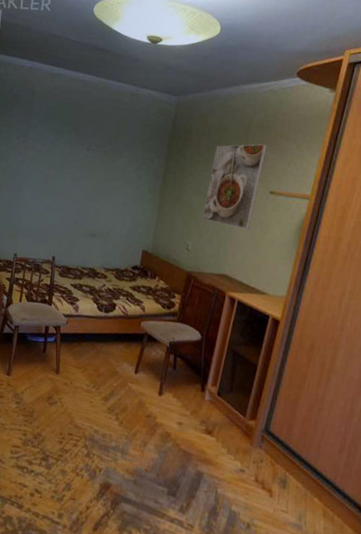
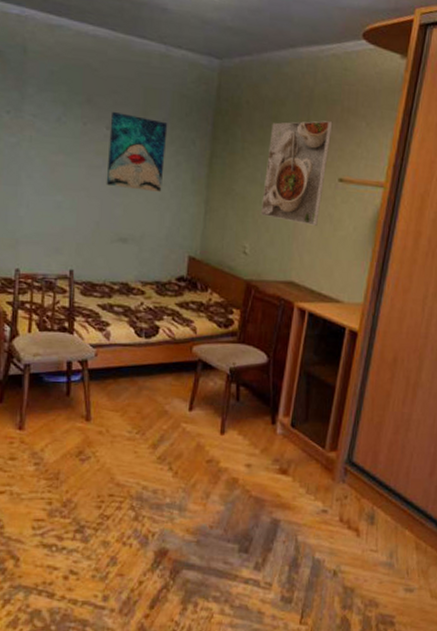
wall art: none [83,137,133,199] -> present [106,111,168,192]

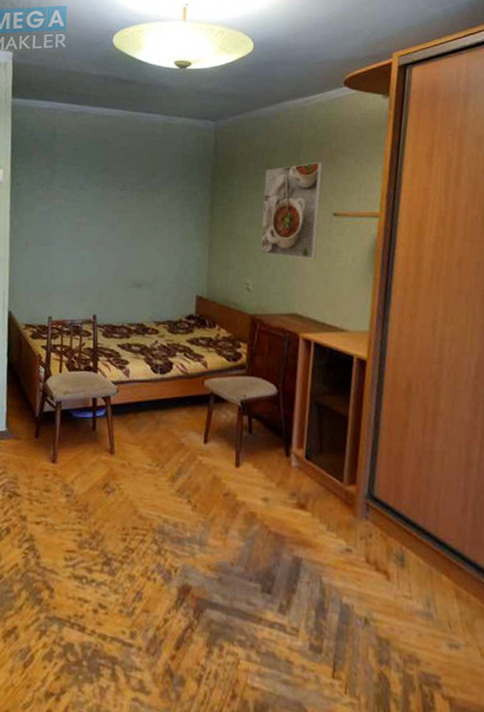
wall art: present [106,111,168,192] -> none [122,175,173,240]

